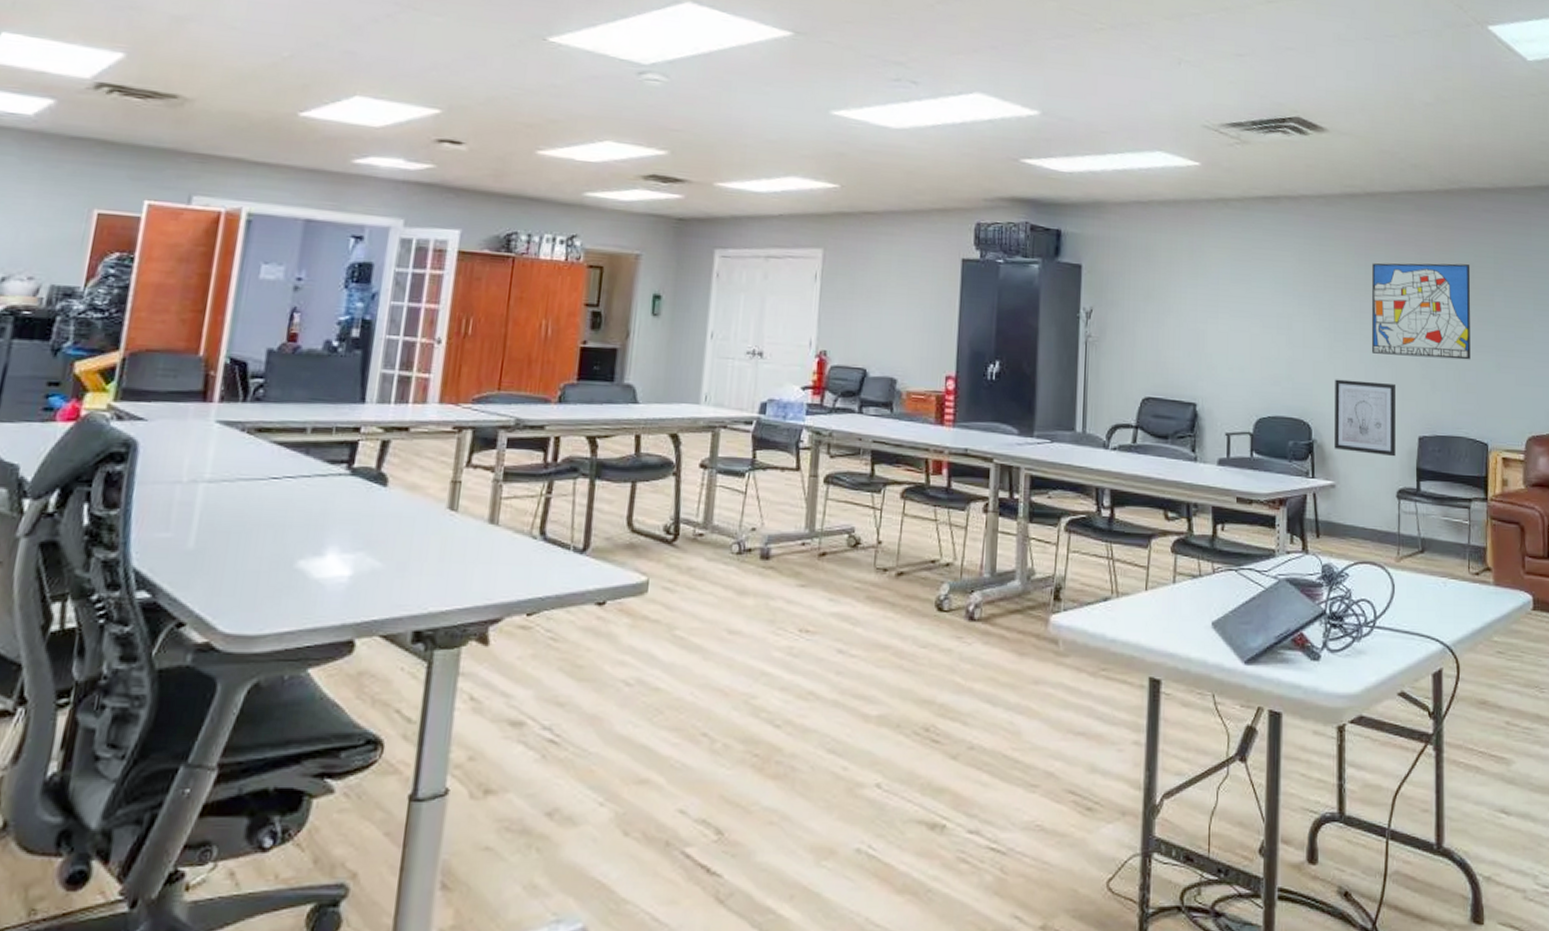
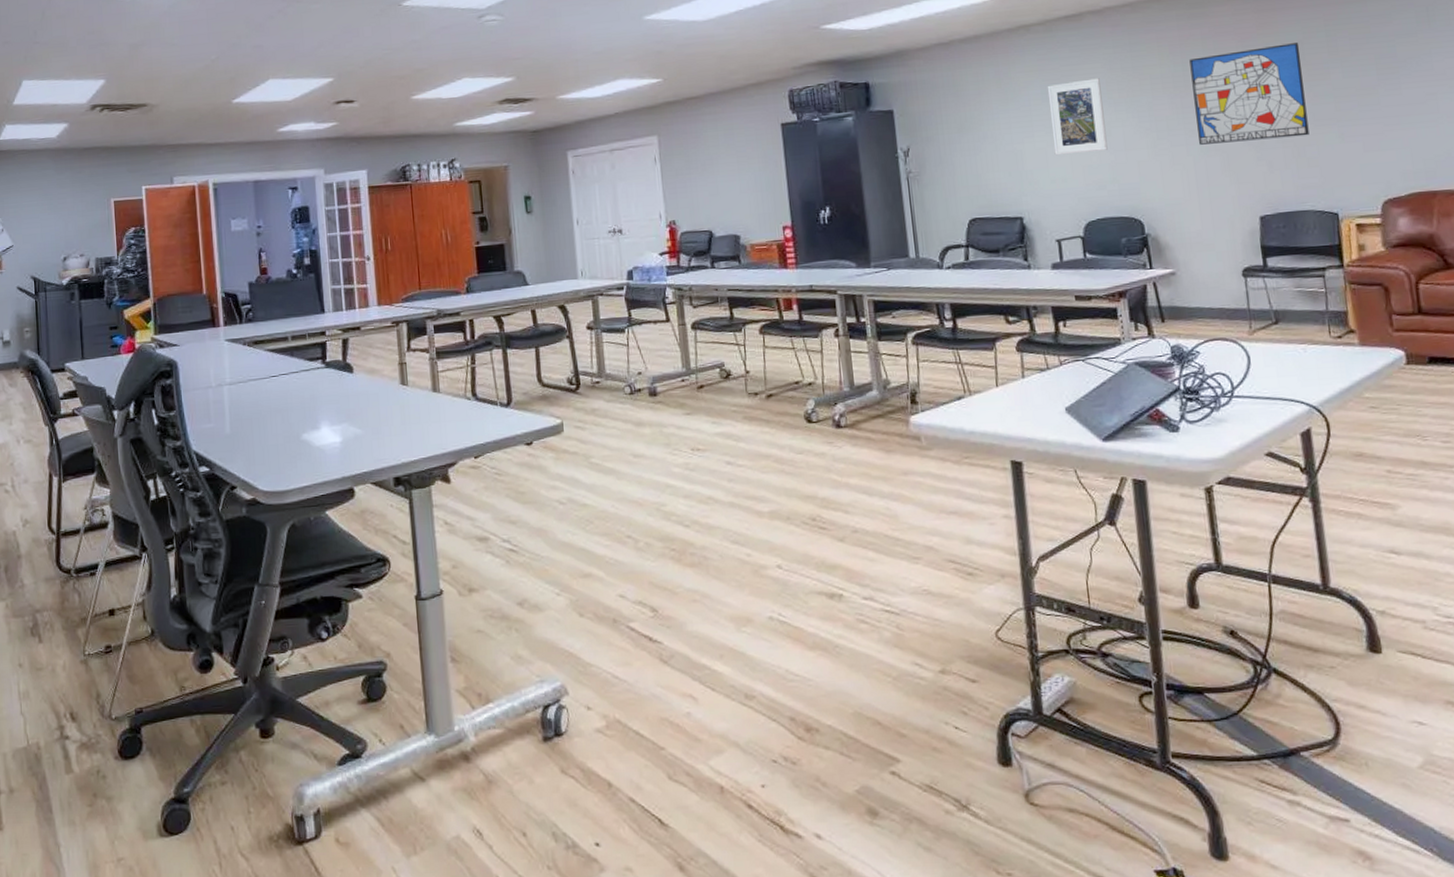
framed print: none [1235,265,1288,344] -> present [1047,78,1108,156]
wall art: present [1334,379,1396,457] -> none [1163,171,1237,240]

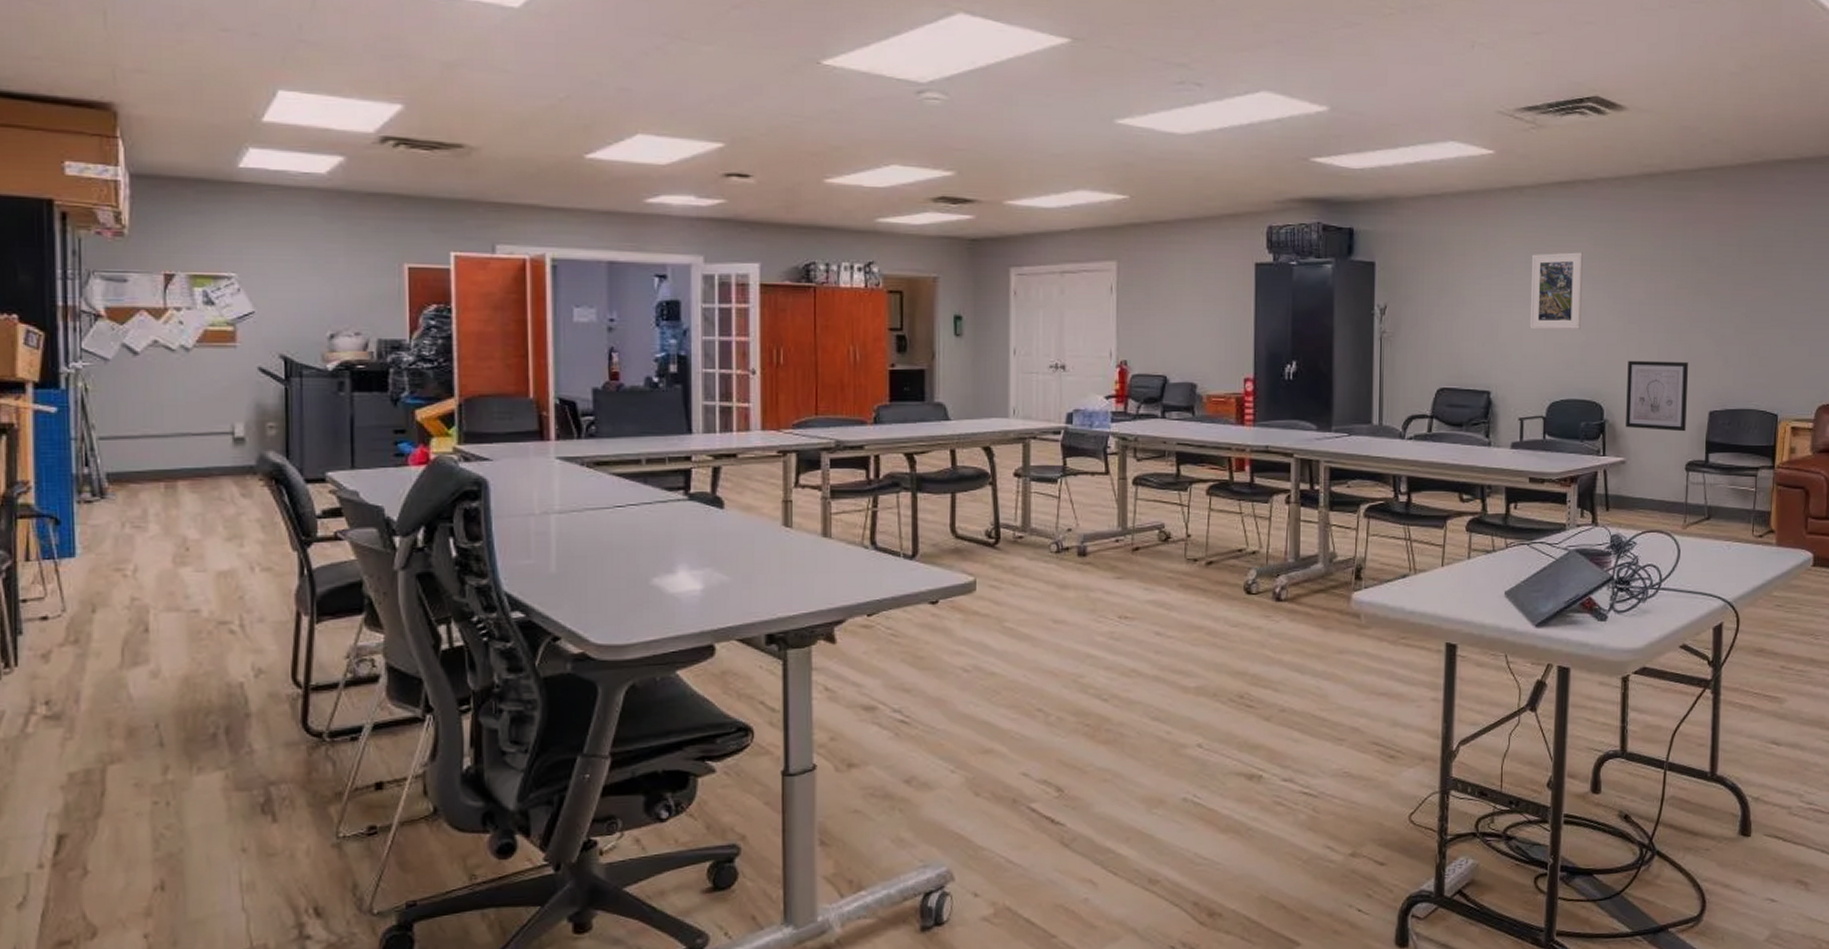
wall art: none [1163,171,1237,240] -> present [1626,360,1688,432]
wall art: present [1189,43,1310,145] -> none [1666,239,1770,335]

